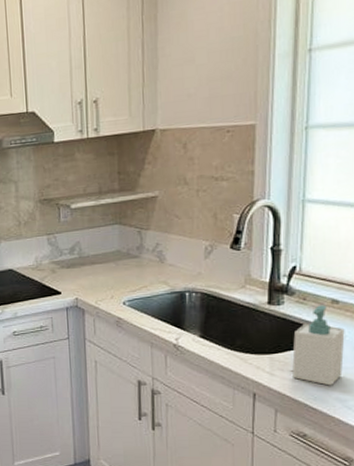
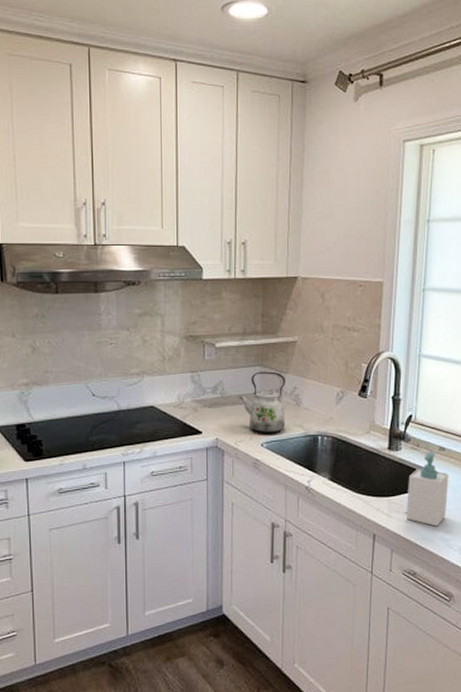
kettle: none [96,229,149,292] -> present [238,371,286,434]

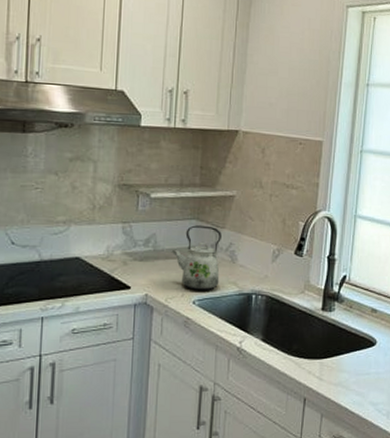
soap bottle: present [407,452,449,527] -> none [337,313,380,390]

